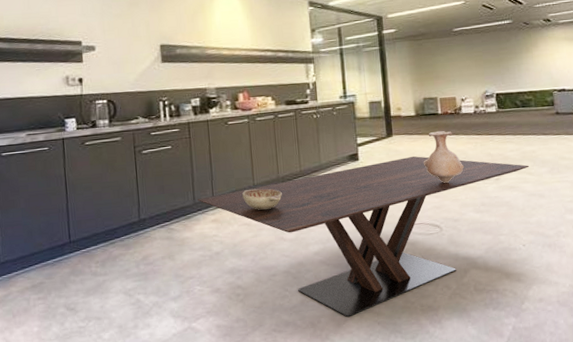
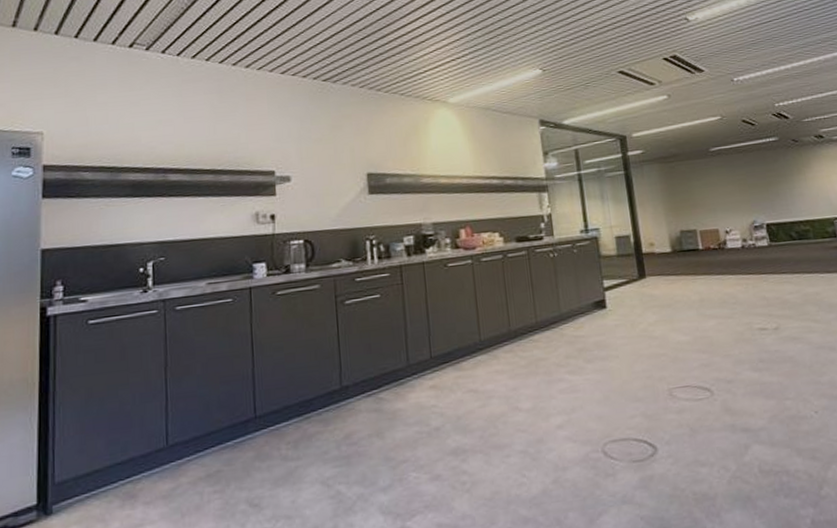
dining table: present [197,156,530,317] -> none [412,301,814,510]
decorative bowl: present [242,188,282,211] -> none [466,345,515,373]
vase: present [423,130,465,183] -> none [684,269,735,335]

